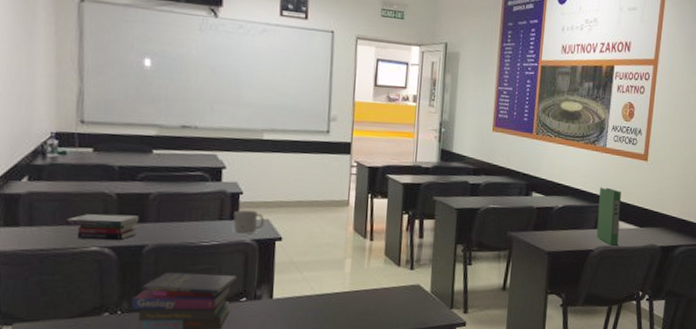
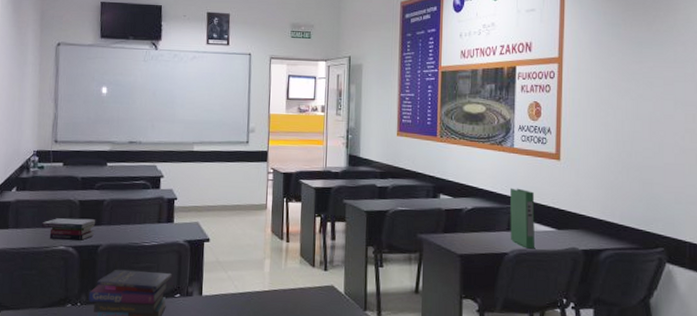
mug: present [233,210,264,235] -> none [169,213,195,236]

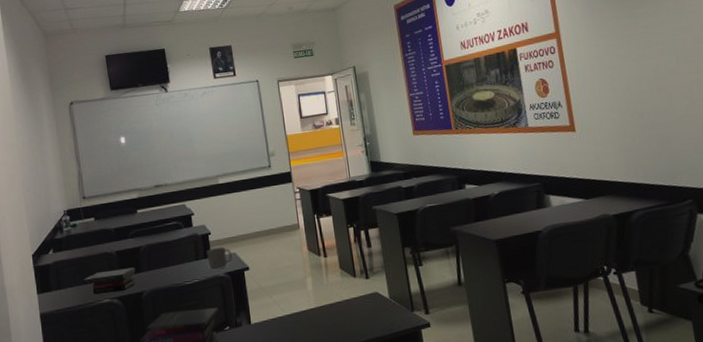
mug: none [169,213,195,236] -> present [206,246,232,270]
binder: present [510,188,535,249] -> none [532,165,566,223]

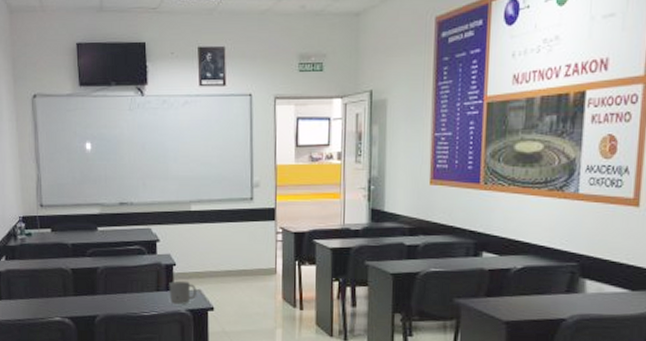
books: present [82,267,136,295] -> none [34,287,91,311]

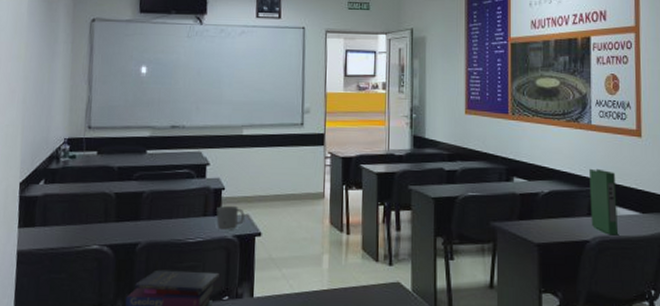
binder: none [569,242,603,314] -> present [590,168,618,235]

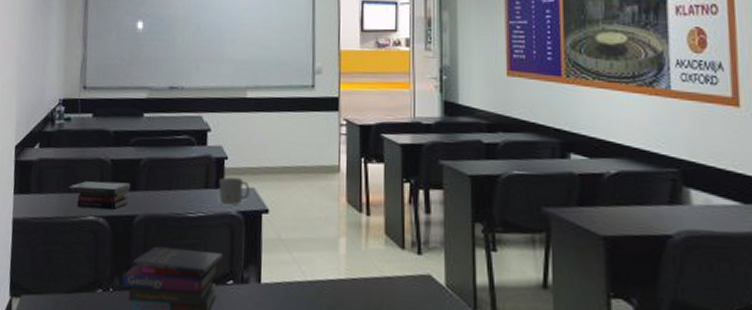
books: none [72,213,134,238] -> present [67,181,131,209]
binder: present [590,168,618,235] -> none [670,145,711,231]

